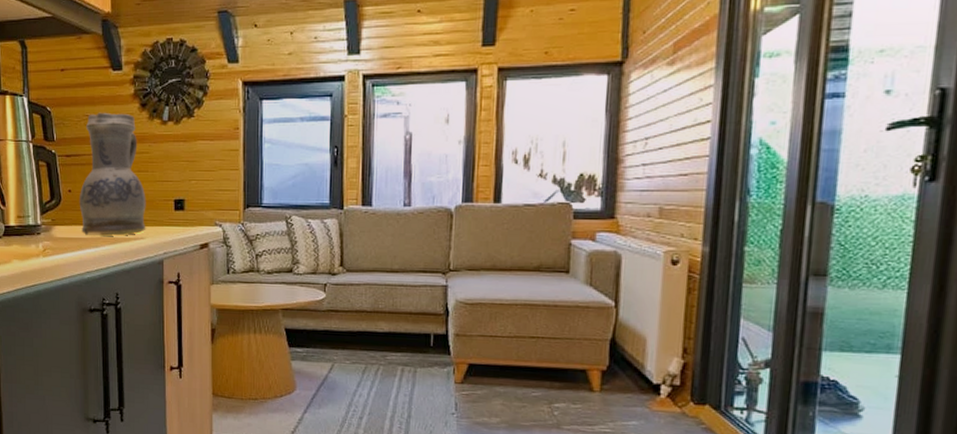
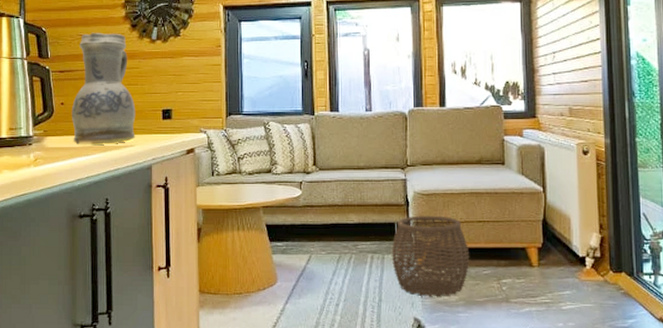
woven basket: none [424,327,518,417] -> present [391,215,470,296]

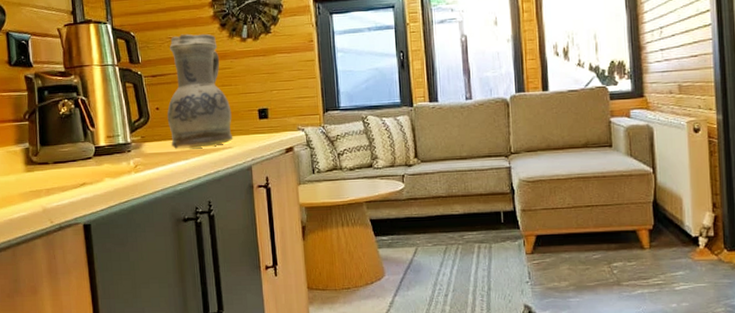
woven basket: present [391,215,470,296] -> none [498,202,580,283]

